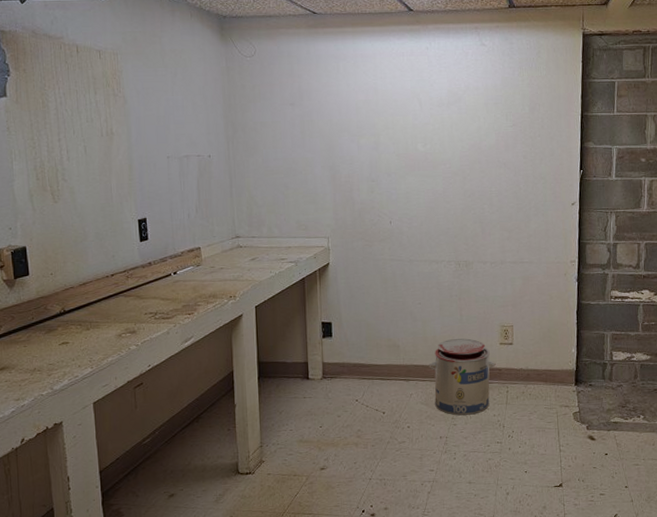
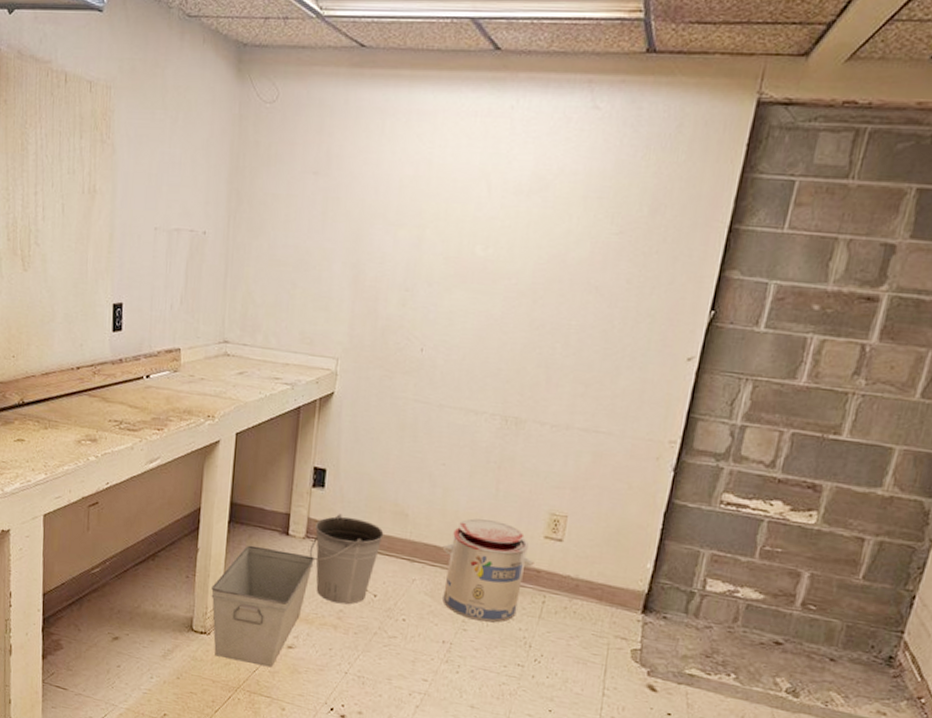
storage bin: none [251,392,332,490] -> present [211,545,314,667]
bucket: none [327,355,383,425] -> present [309,514,384,605]

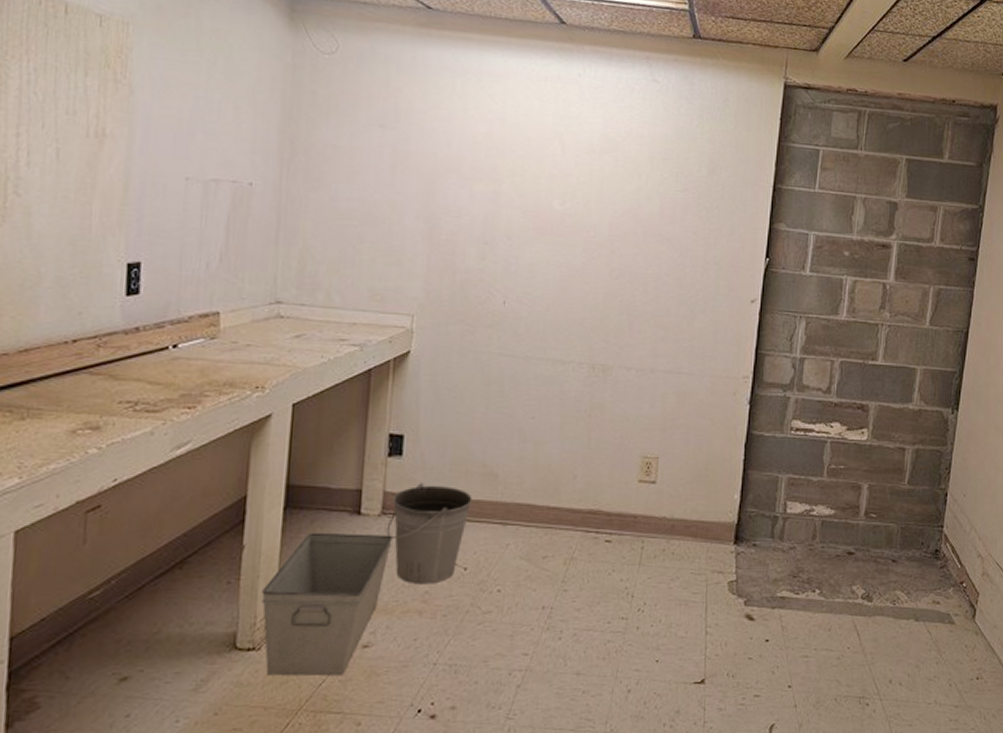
paint can: present [442,518,534,623] -> none [536,471,630,578]

